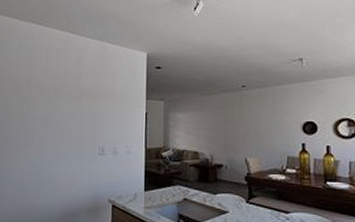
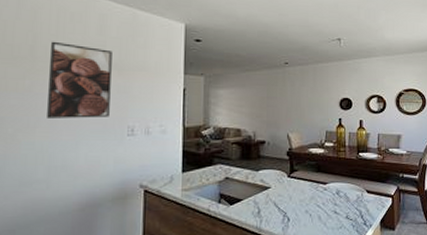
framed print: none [39,74,87,139] -> present [47,41,112,118]

